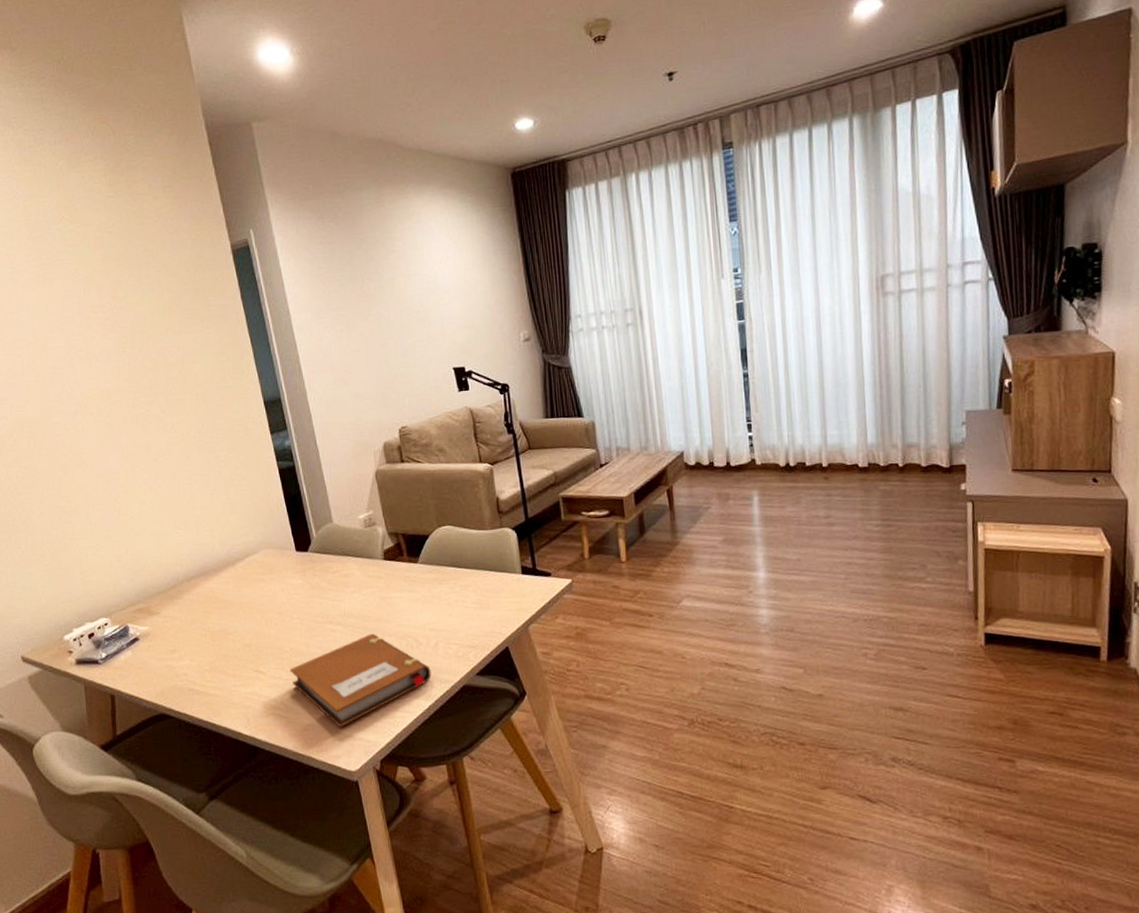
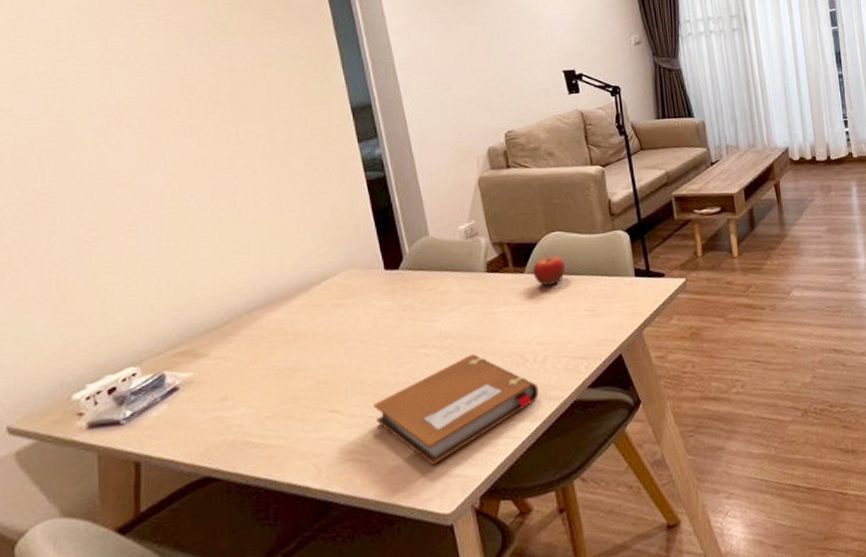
fruit: none [425,547,456,577] -> present [533,255,566,286]

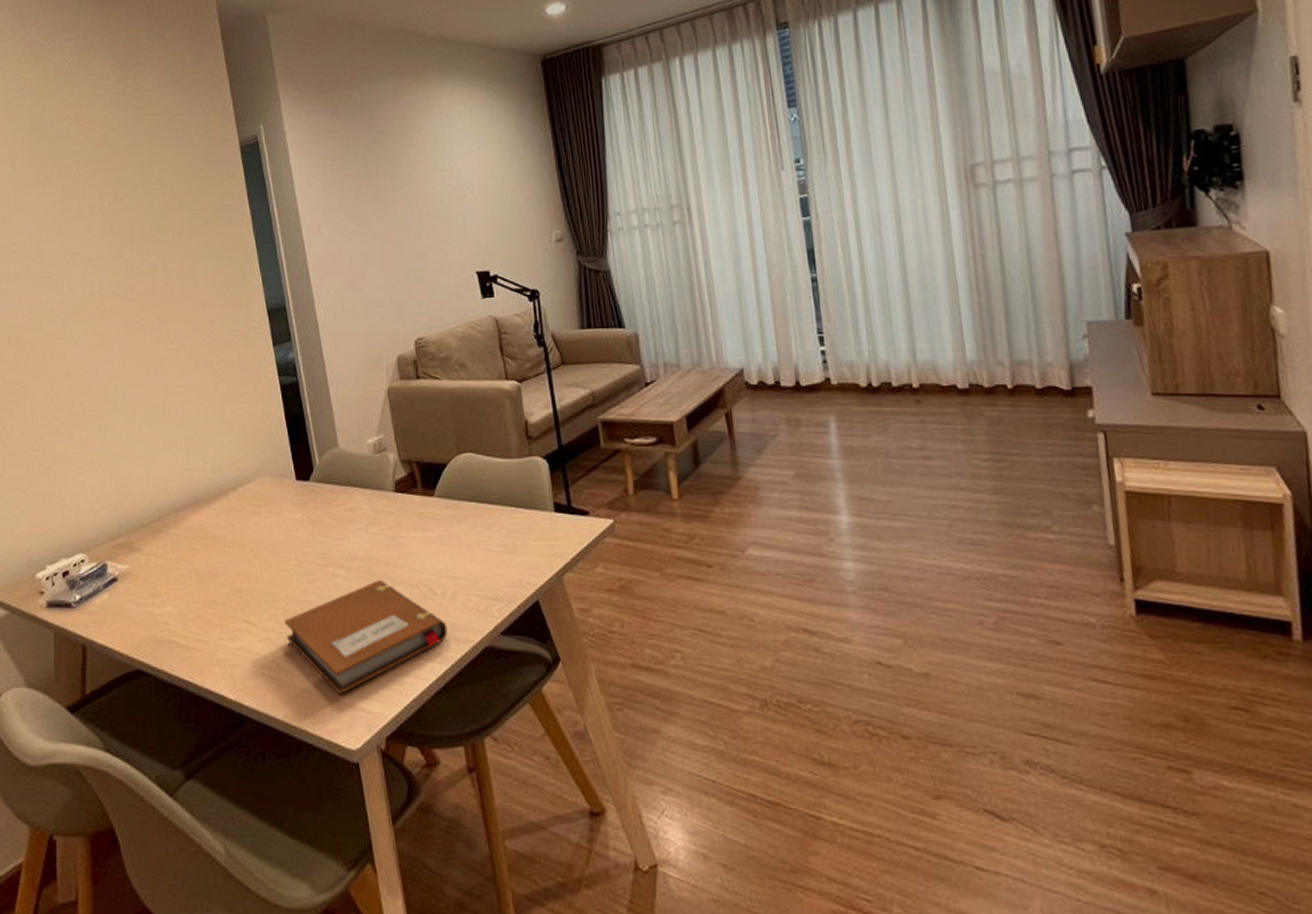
fruit: present [533,255,566,286] -> none [442,478,478,513]

